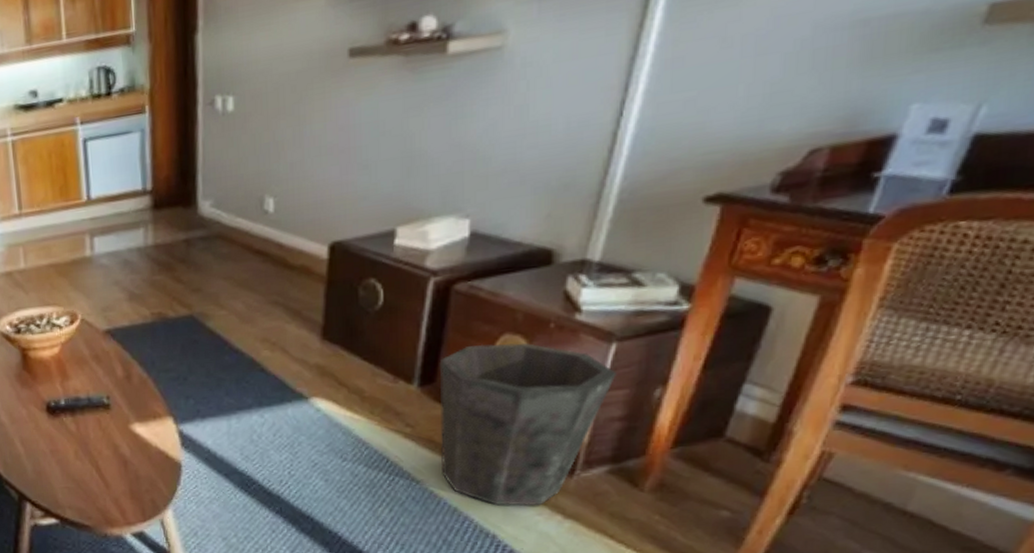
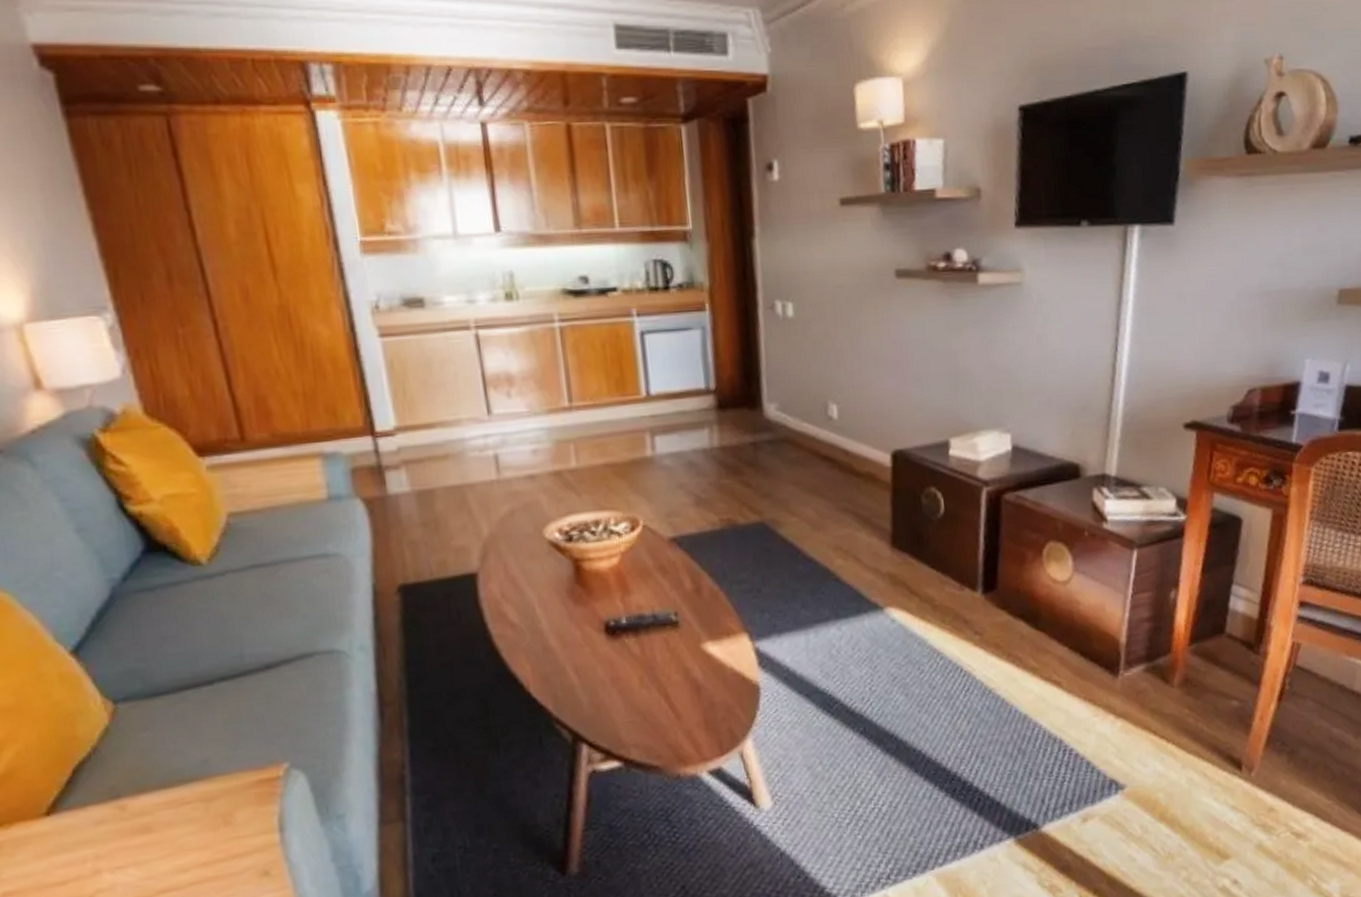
waste bin: present [439,343,617,506] -> none [998,550,1140,710]

